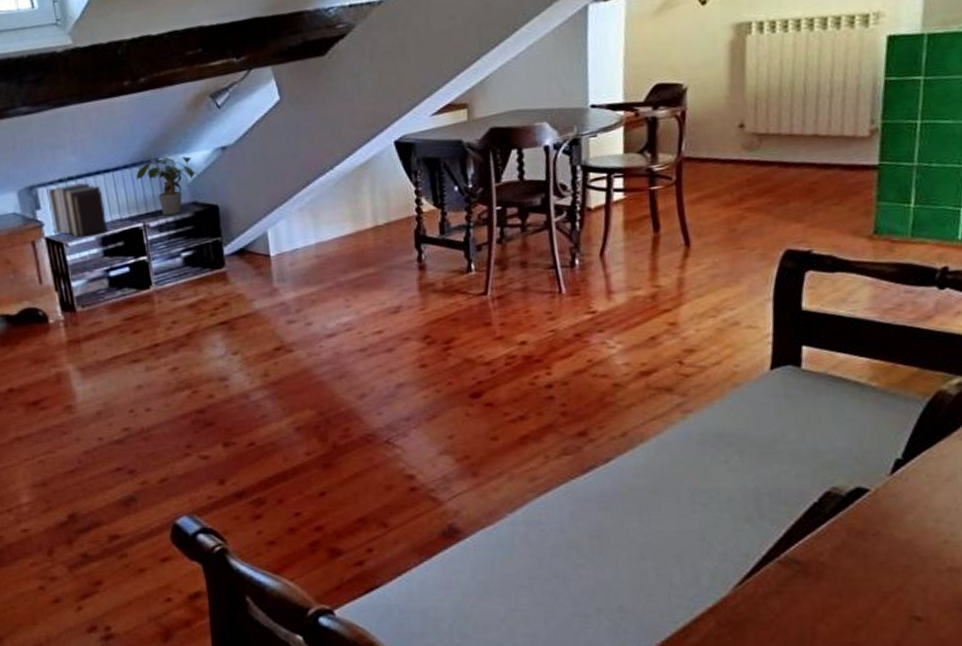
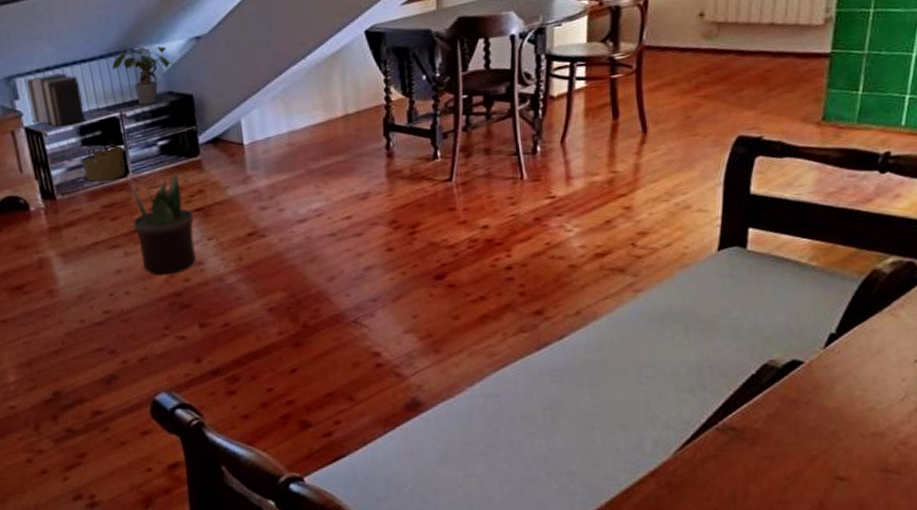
basket: none [102,252,149,294] -> present [81,141,126,182]
planter: none [149,282,221,390] -> present [127,170,197,274]

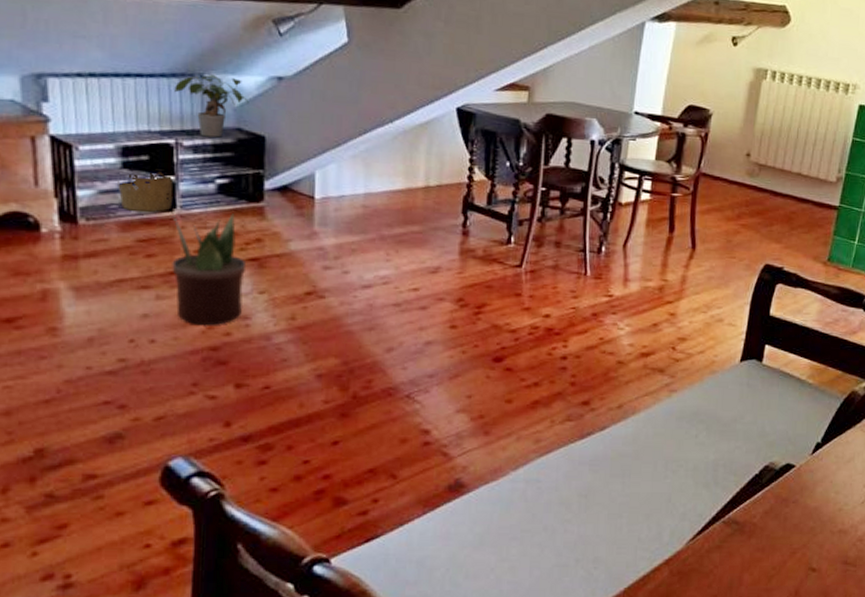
books: present [25,73,85,127] -> none [59,80,131,143]

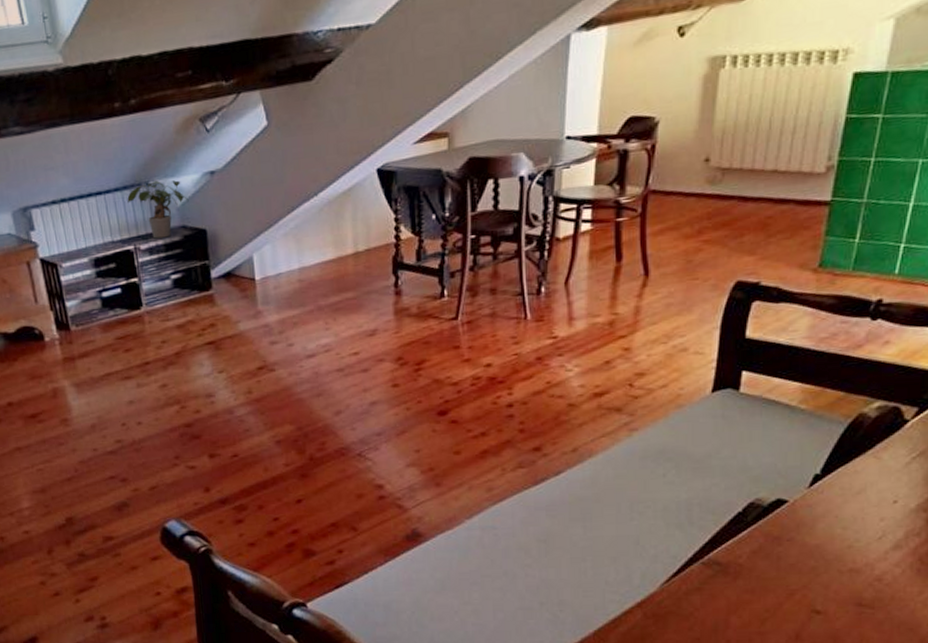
basket: present [118,169,173,213] -> none [95,273,140,314]
planter: present [172,213,247,325] -> none [140,304,207,406]

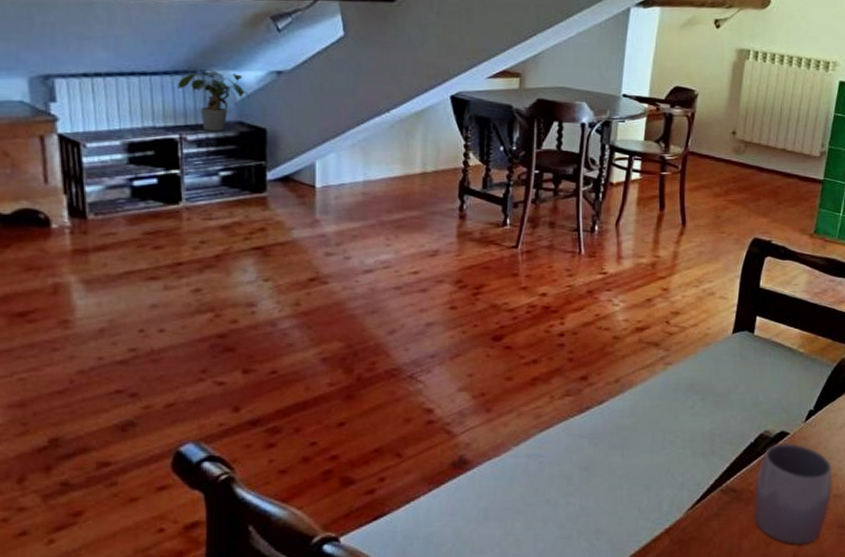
mug: none [744,512,847,623] -> present [754,443,833,545]

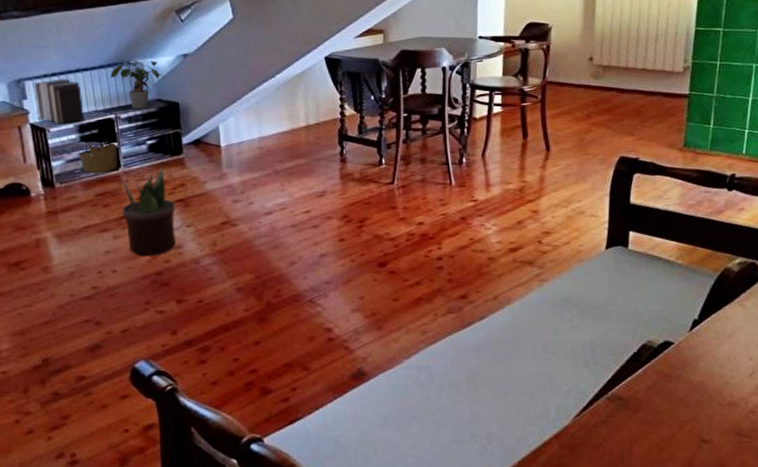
books: none [66,80,137,140] -> present [33,79,84,125]
basket: none [125,163,179,206] -> present [79,138,118,174]
planter: none [178,204,251,313] -> present [119,166,177,256]
mug: present [754,443,833,545] -> none [641,353,726,452]

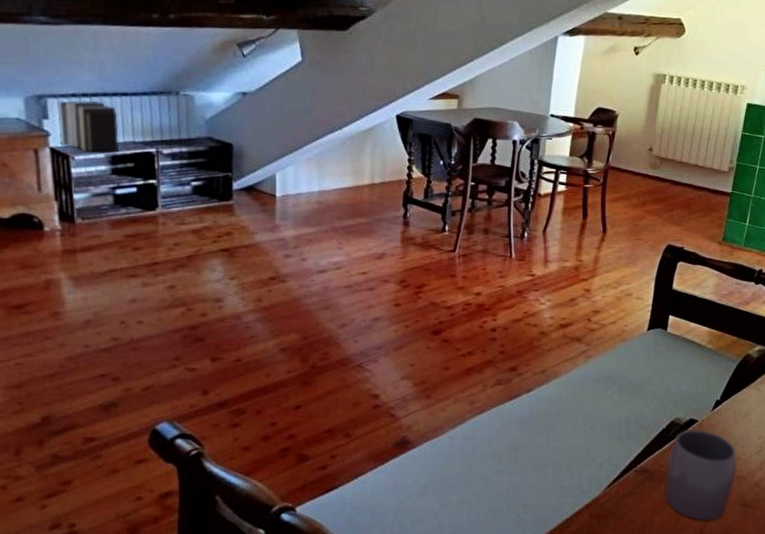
basket: present [79,138,118,174] -> none [108,174,155,212]
potted plant: present [110,60,165,109] -> none [155,91,218,146]
planter: present [119,166,177,256] -> none [155,211,219,307]
mug: none [641,353,726,452] -> present [665,430,737,521]

